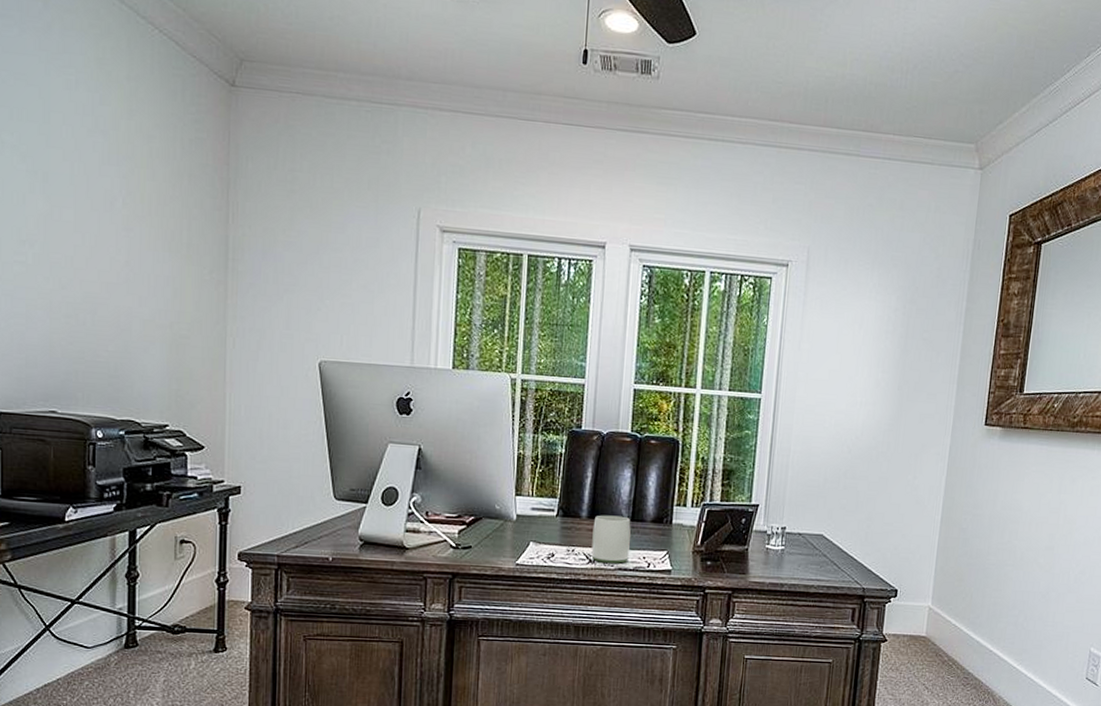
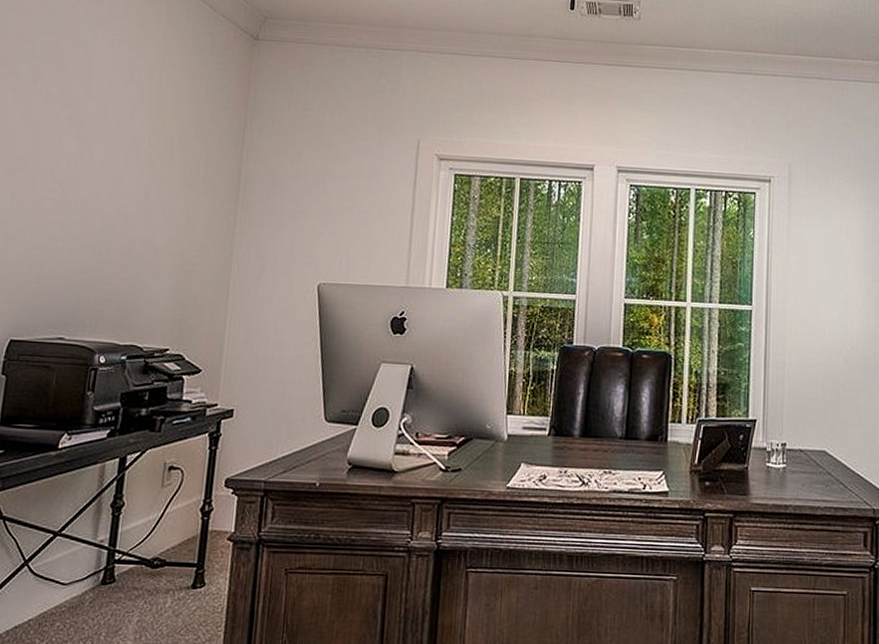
mug: present [591,515,632,564] -> none [584,433,626,485]

